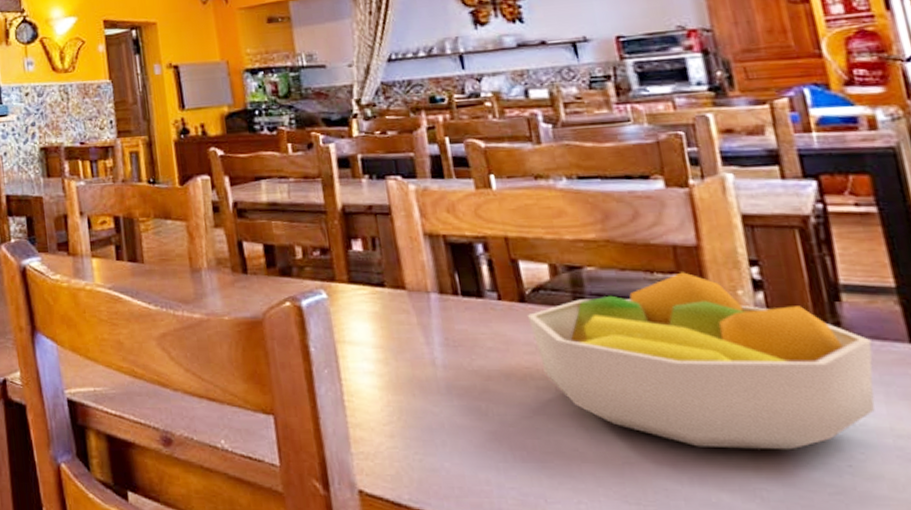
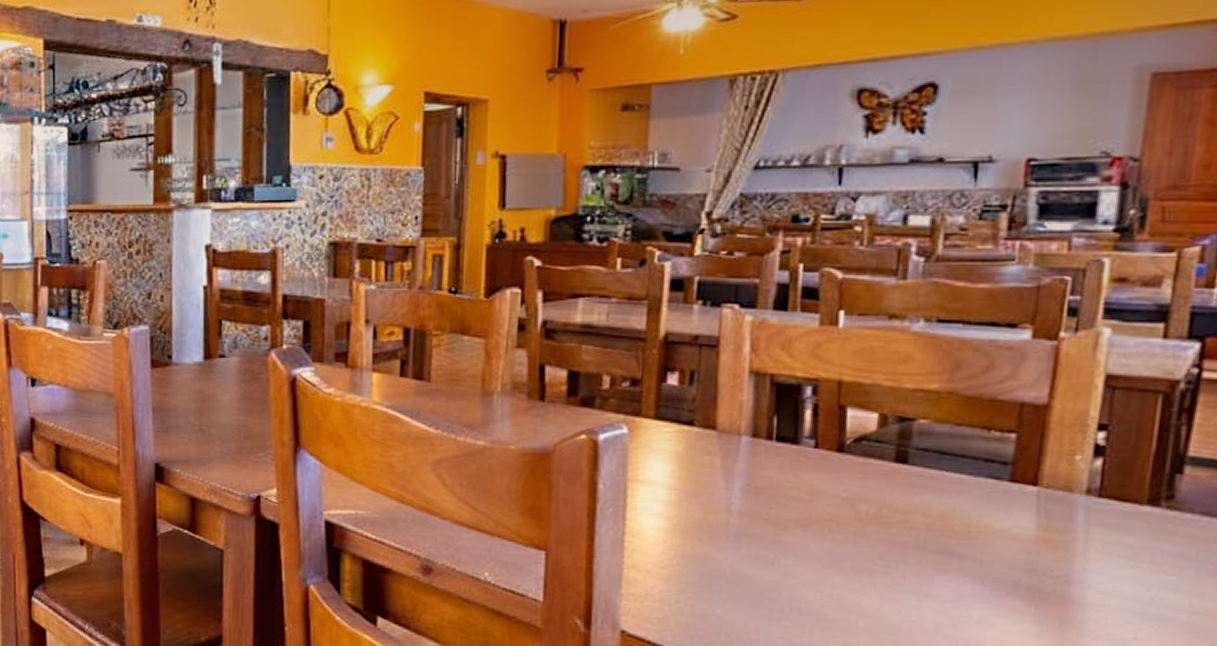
fruit bowl: present [526,272,875,450] -> none [841,432,1201,620]

